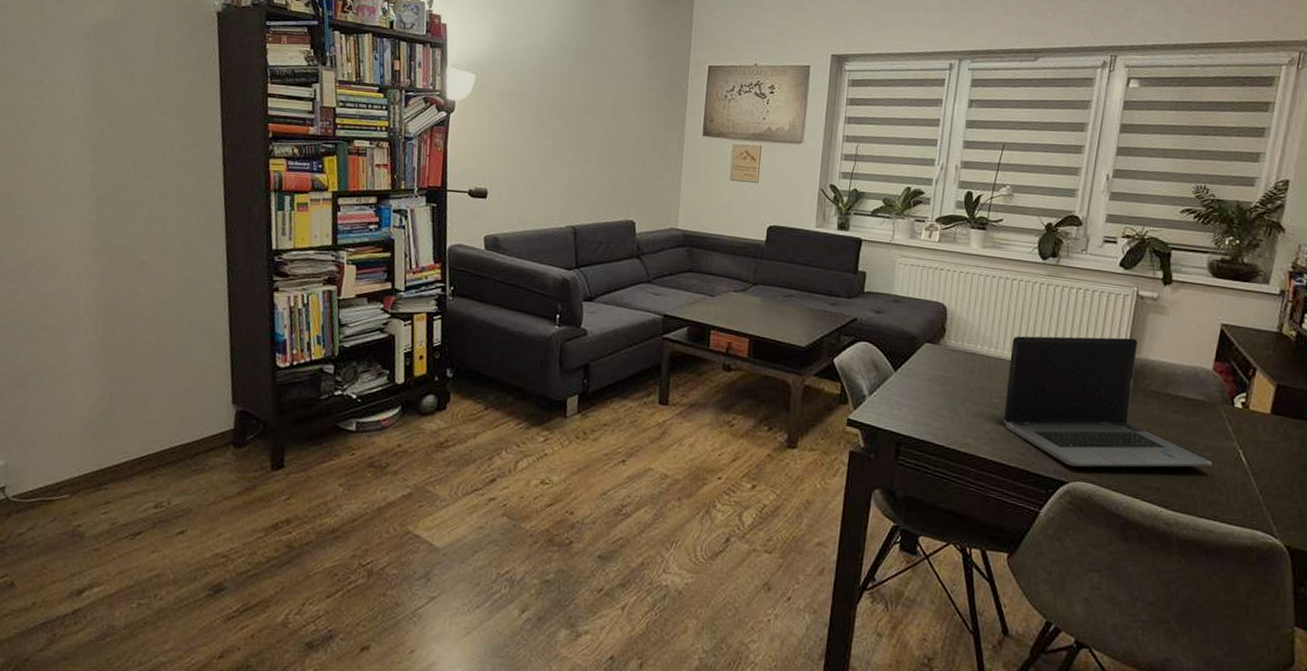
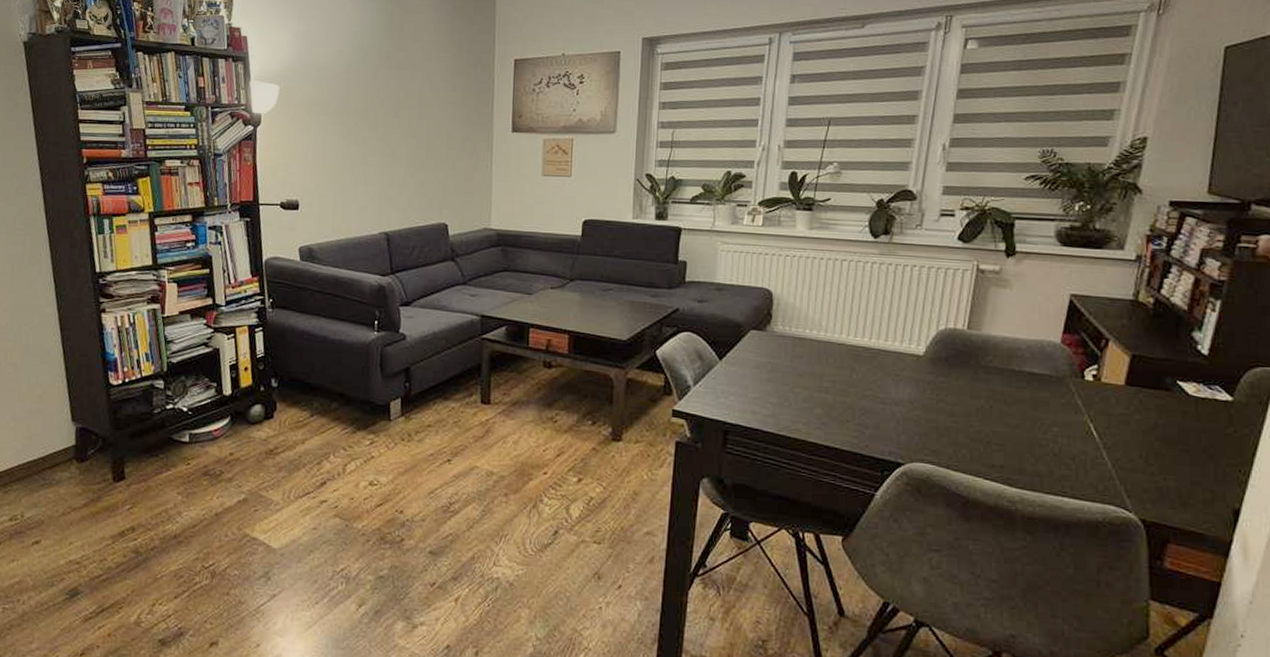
laptop computer: present [1003,335,1212,467] -> none [834,314,1060,448]

